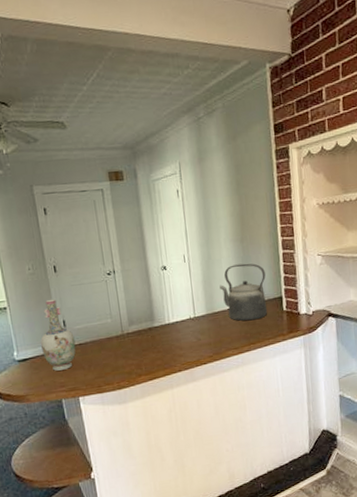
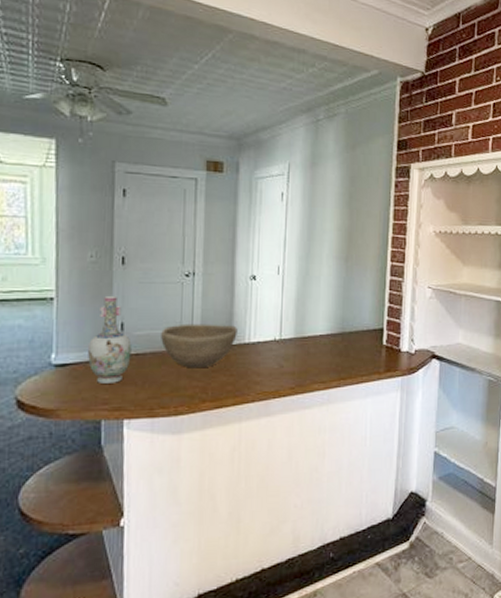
bowl: none [96,310,158,350] -> present [161,323,237,369]
kettle: present [220,263,268,321] -> none [314,285,368,352]

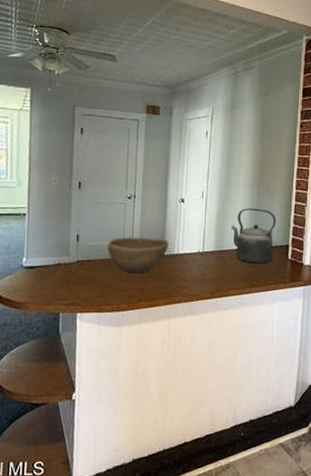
vase: present [88,295,132,383] -> none [51,212,85,283]
kettle: none [314,285,368,352] -> present [231,208,276,264]

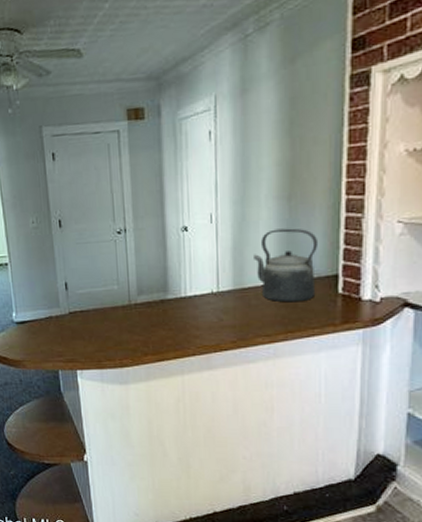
bowl: present [107,237,169,274] -> none [101,279,173,324]

